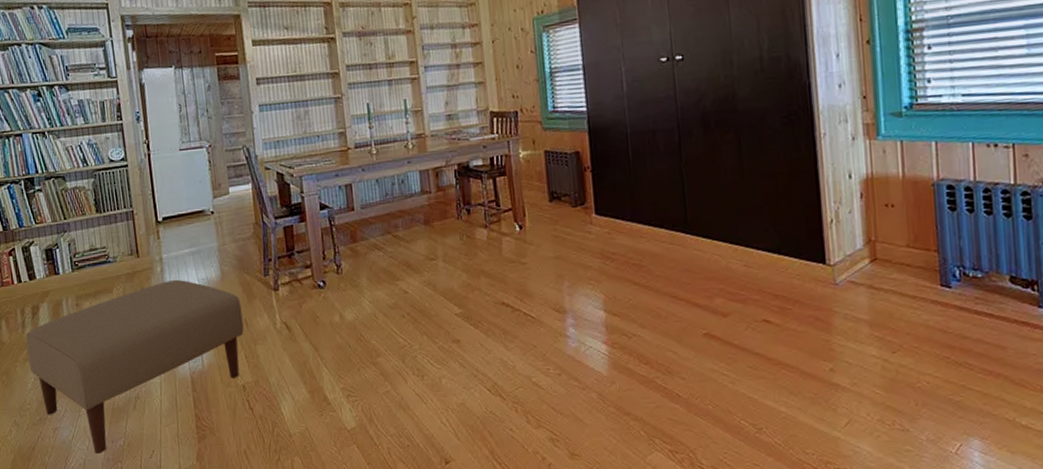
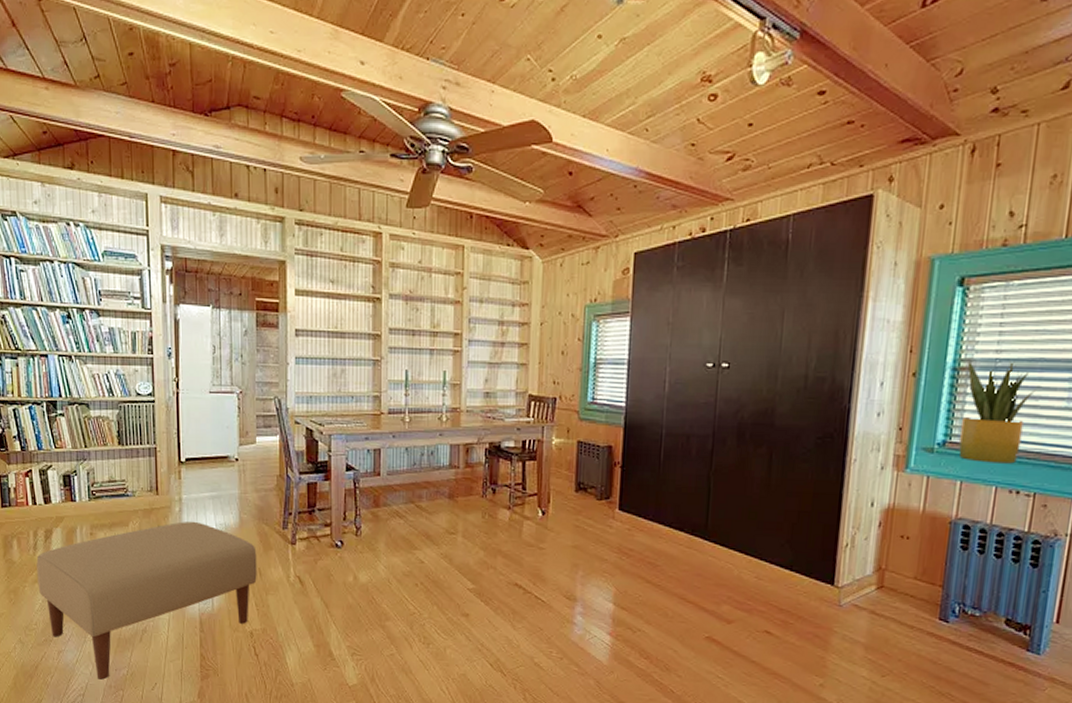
planter: none [919,15,994,121] -> present [958,360,1037,464]

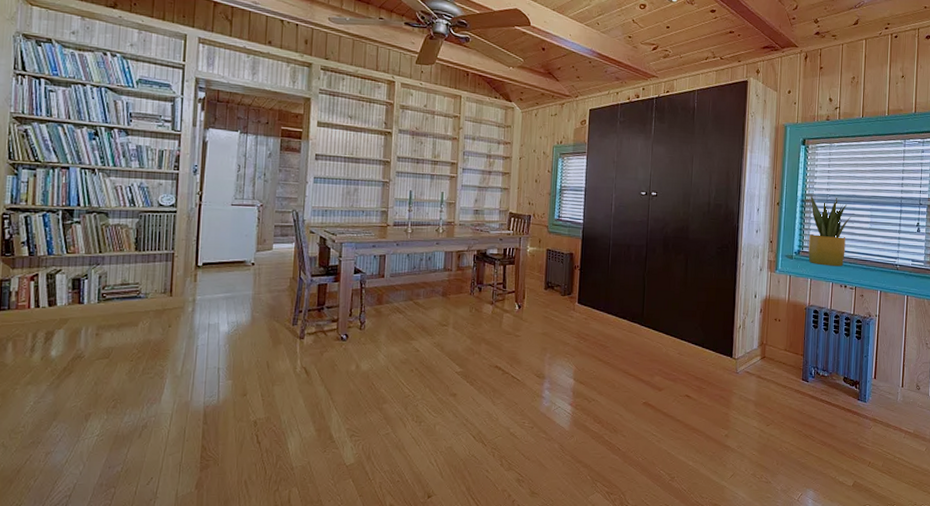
ottoman: present [36,521,257,680] -> none [31,320,266,479]

